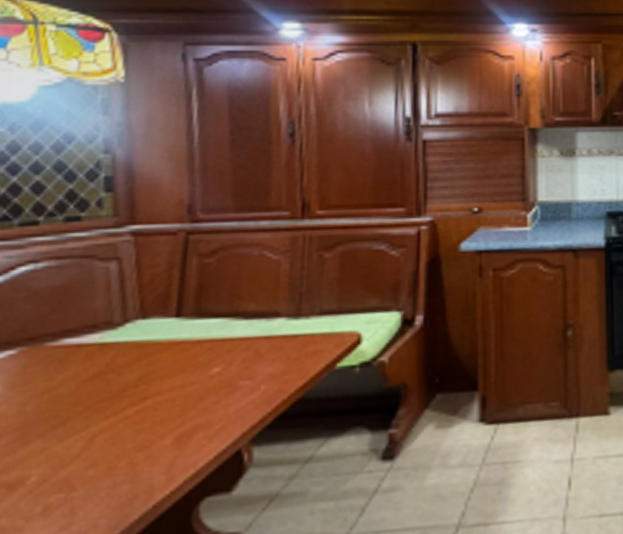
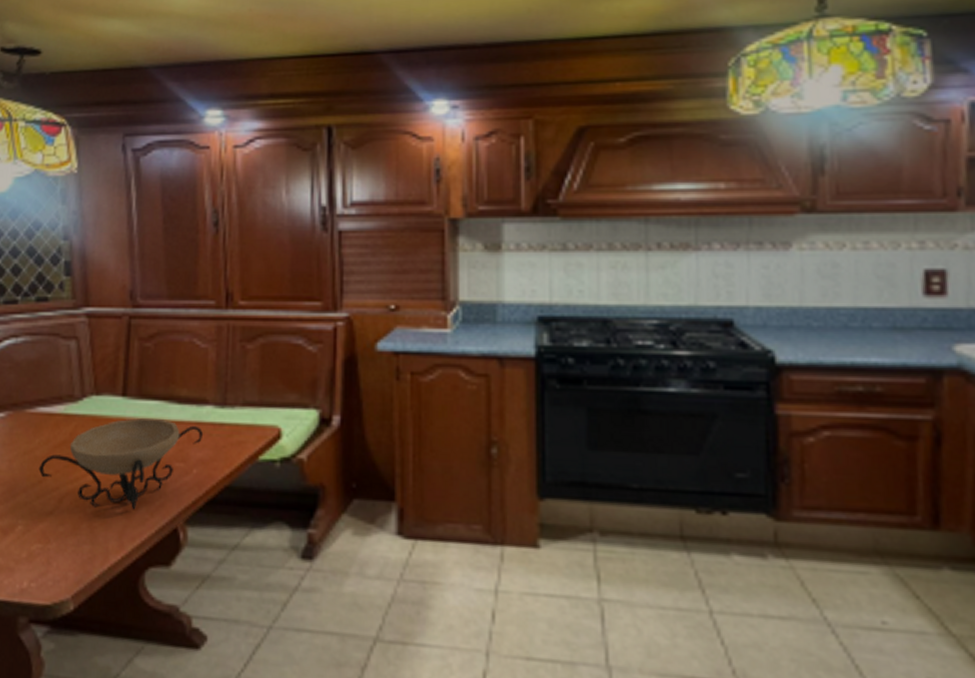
decorative bowl: none [62,336,274,442] -> present [38,417,204,510]

